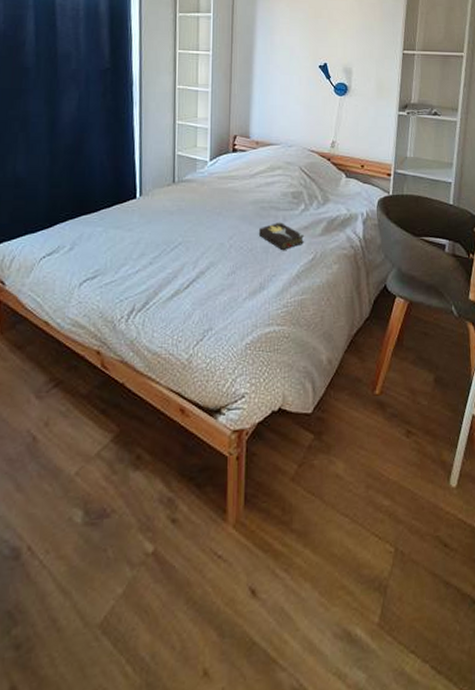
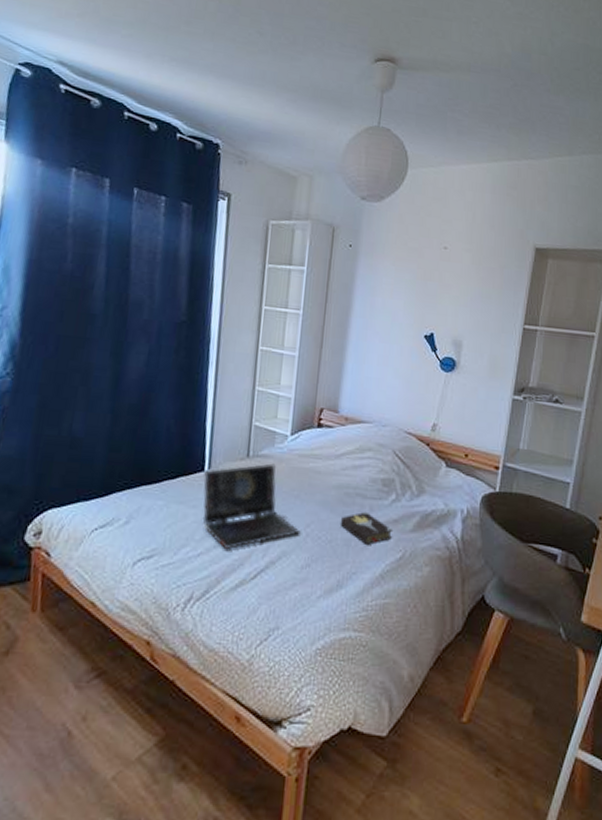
laptop computer: none [136,187,225,264] -> present [202,463,301,549]

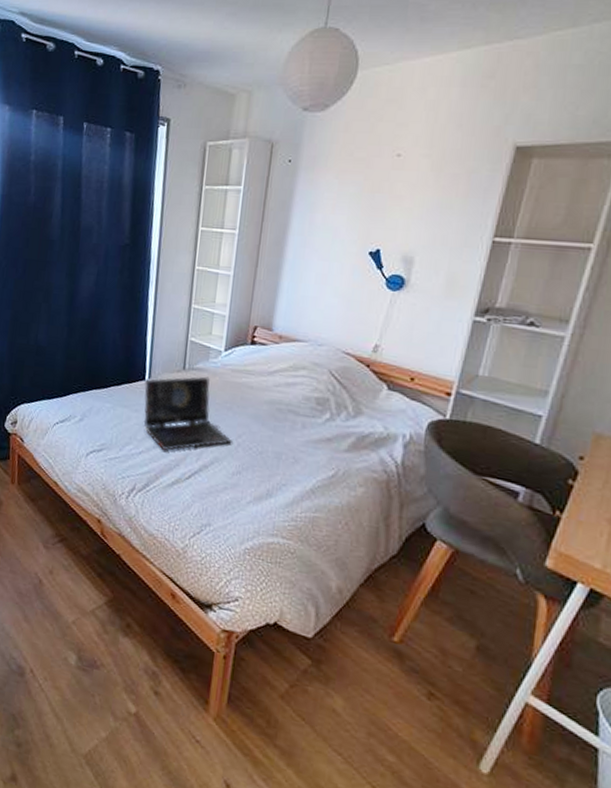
hardback book: present [340,511,394,545] -> none [271,427,326,460]

